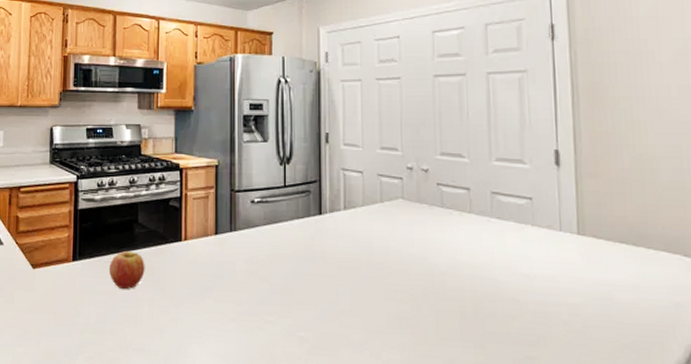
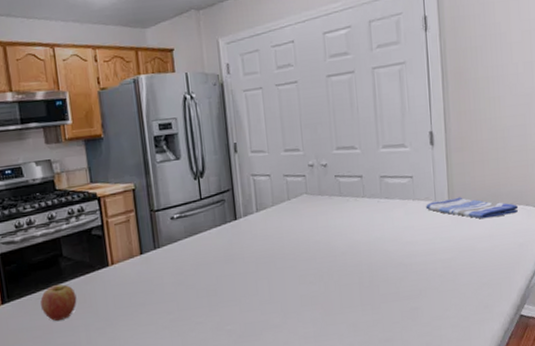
dish towel: none [547,231,674,264] -> present [425,197,519,219]

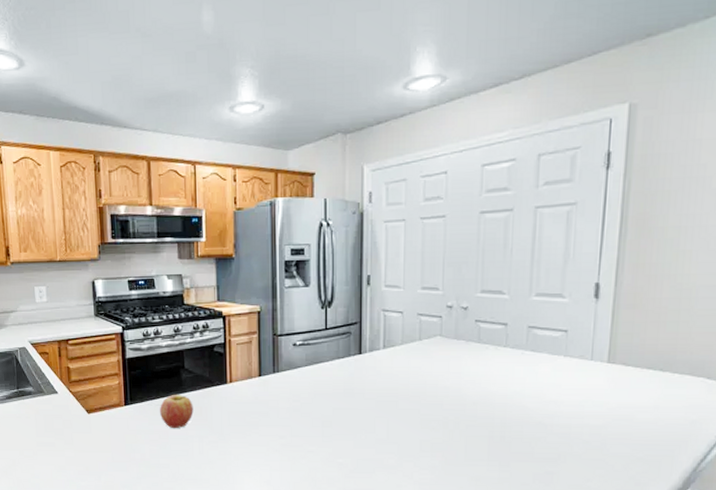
dish towel: present [425,197,519,219] -> none [578,359,697,387]

